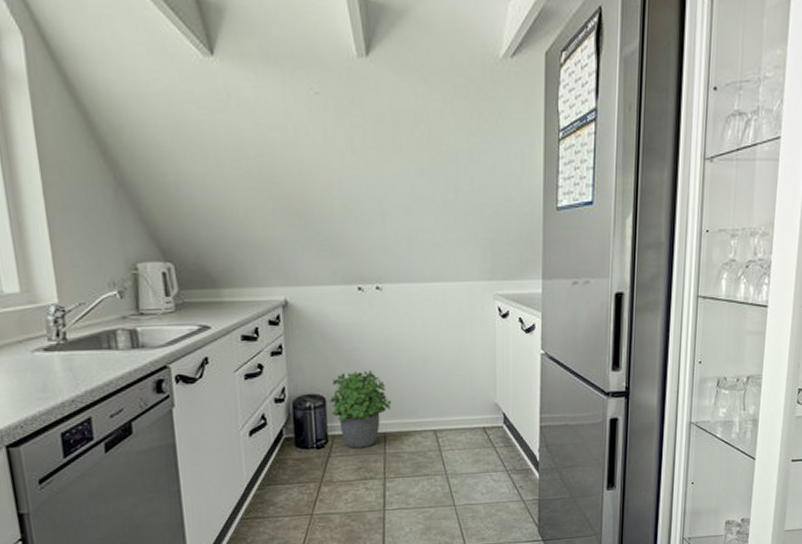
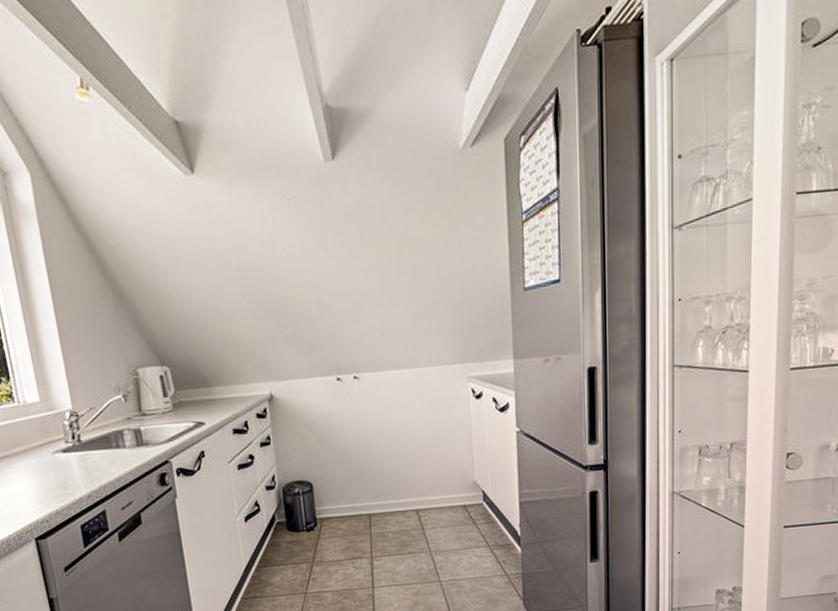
potted plant: present [329,370,392,449] -> none [315,455,374,530]

